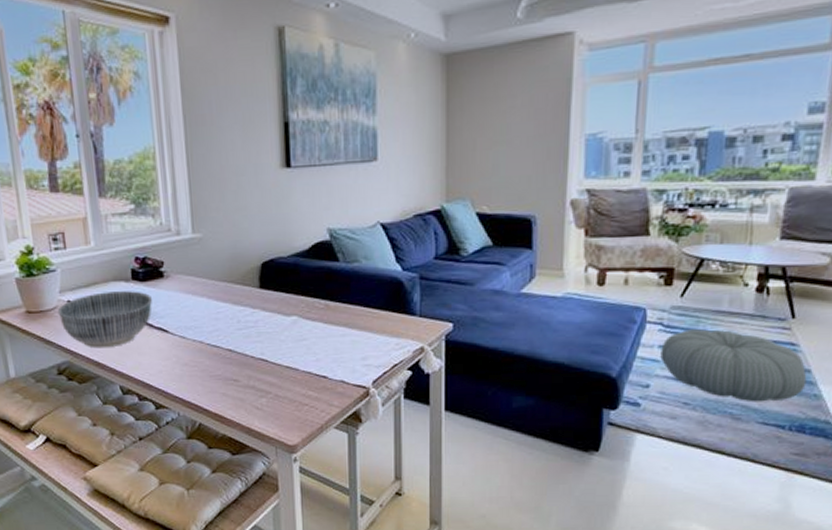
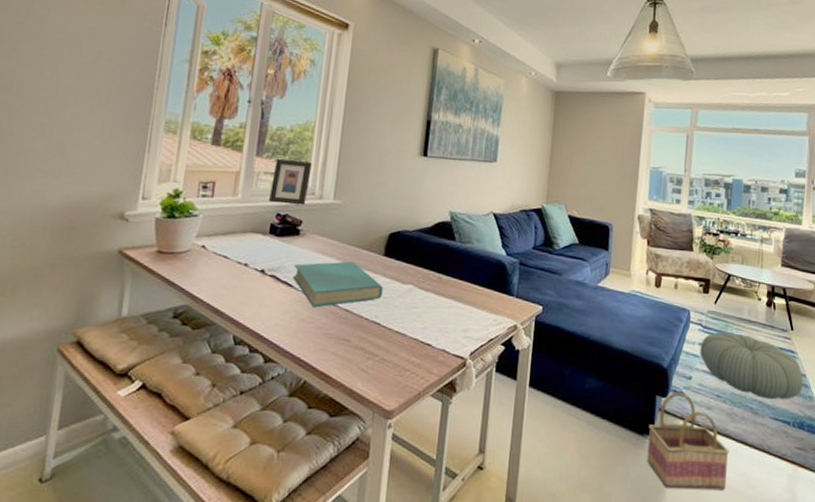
bowl: present [57,291,153,348] -> none [189,241,285,296]
picture frame: none [121,195,163,246] -> present [269,159,312,206]
book: none [164,298,265,350] -> present [292,261,383,307]
basket: none [594,402,700,504] -> present [647,391,729,490]

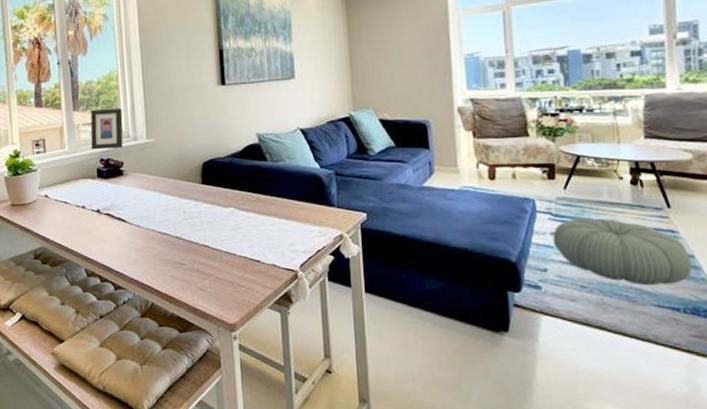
book: present [292,261,383,307] -> none [123,192,207,237]
basket: present [647,391,729,490] -> none [503,285,606,385]

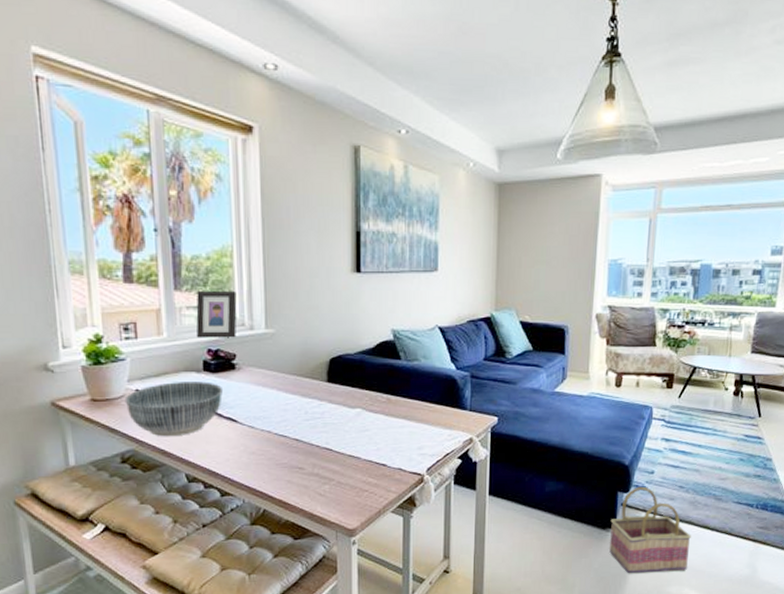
bowl: none [36,187,114,236] -> present [124,381,224,437]
basket: none [503,285,606,385] -> present [609,486,691,574]
pouf: present [553,218,692,286] -> none [662,425,769,485]

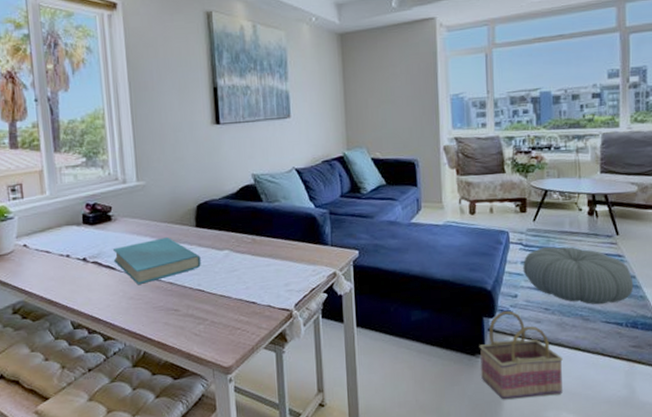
bowl: present [124,381,224,437] -> none [14,233,102,288]
picture frame: present [196,291,237,338] -> none [74,149,111,194]
book: none [234,390,330,439] -> present [112,236,201,284]
pouf: none [662,425,769,485] -> present [523,246,634,305]

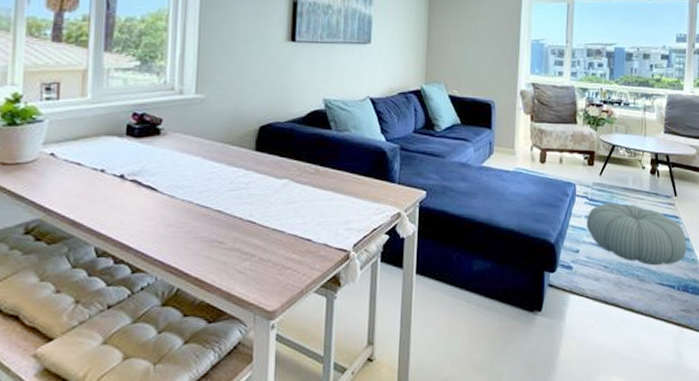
book: present [112,236,201,284] -> none [156,158,256,210]
basket: present [479,310,563,400] -> none [537,266,617,362]

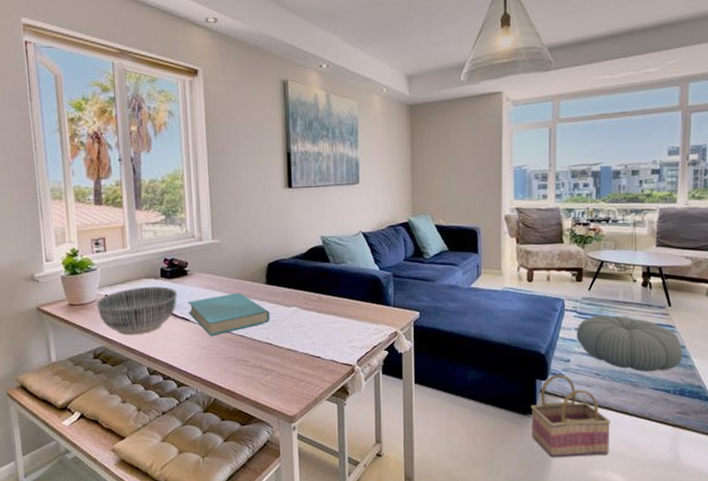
bowl: none [37,146,146,206] -> present [96,286,178,335]
book: none [156,158,256,210] -> present [187,292,270,336]
basket: none [537,266,617,362] -> present [531,374,611,458]

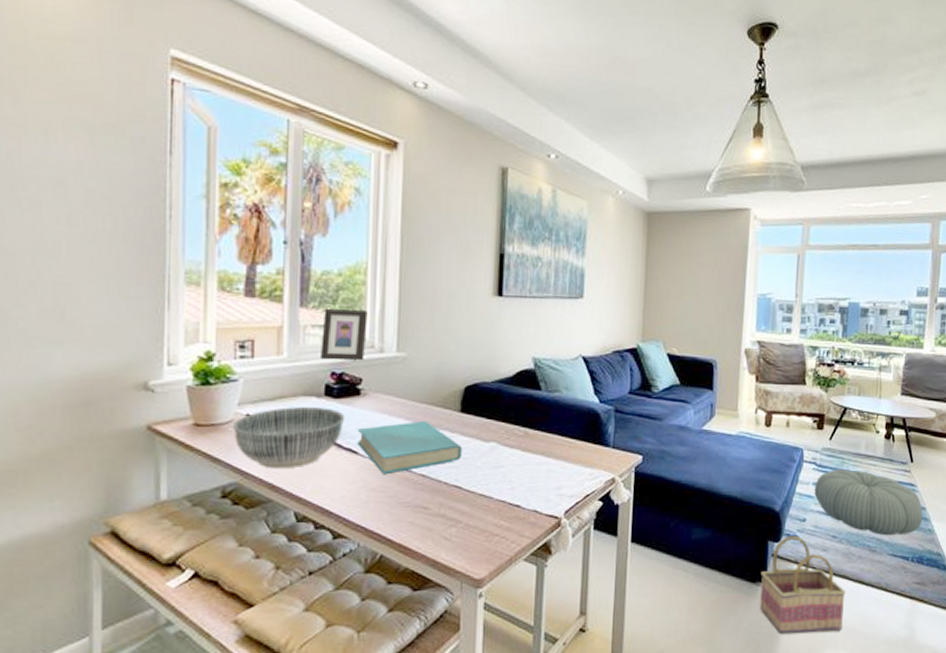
picture frame: none [154,208,188,250] -> present [321,309,368,361]

